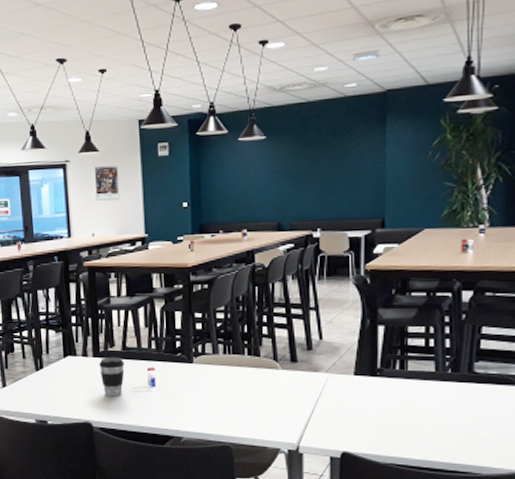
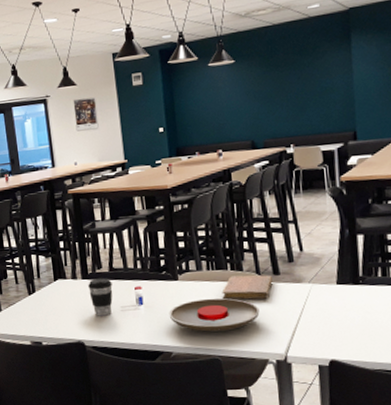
plate: none [181,383,274,418] -> present [168,298,260,332]
notebook: none [237,361,291,387] -> present [222,275,274,300]

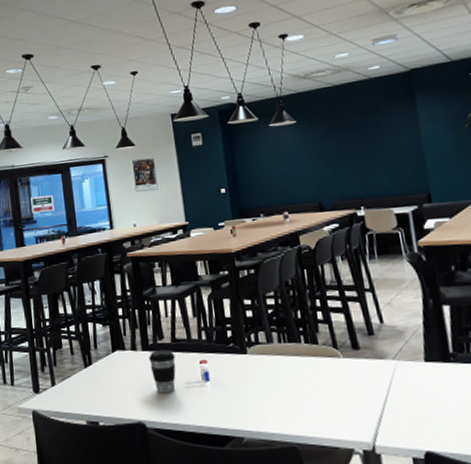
plate: present [168,298,260,332] -> none [238,375,340,414]
notebook: present [222,275,274,300] -> none [296,349,353,378]

